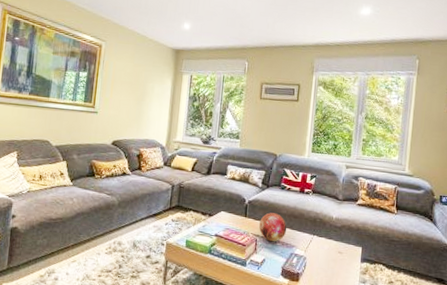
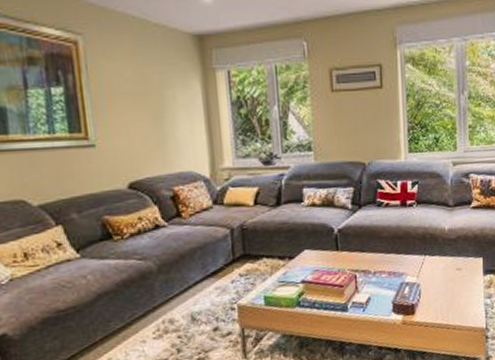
decorative orb: present [259,212,287,242] -> none [356,238,392,275]

